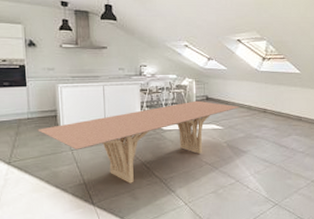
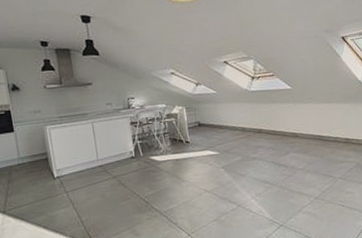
dining table: present [37,100,240,184] -> none [29,127,234,220]

